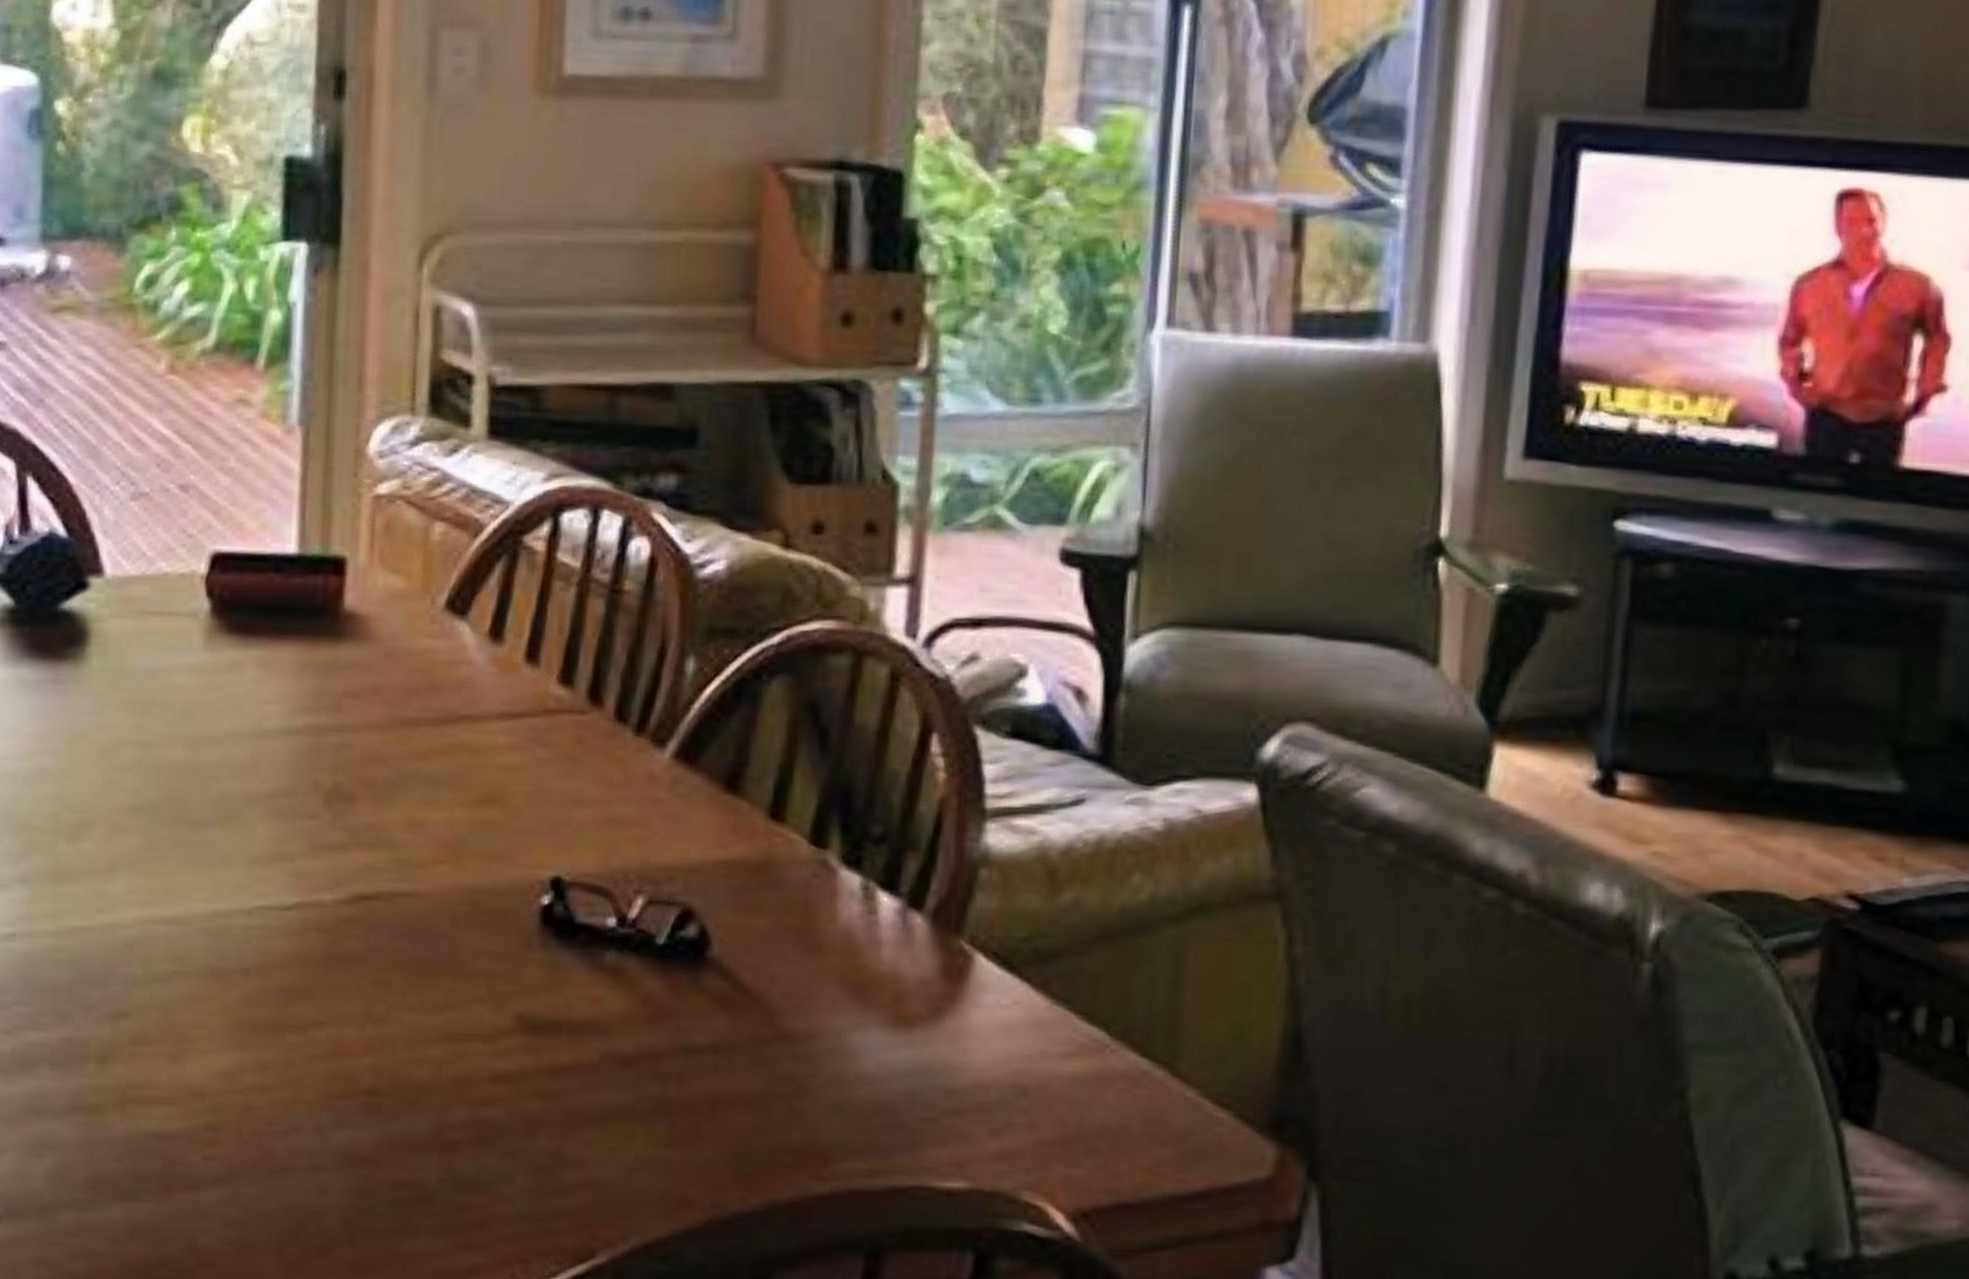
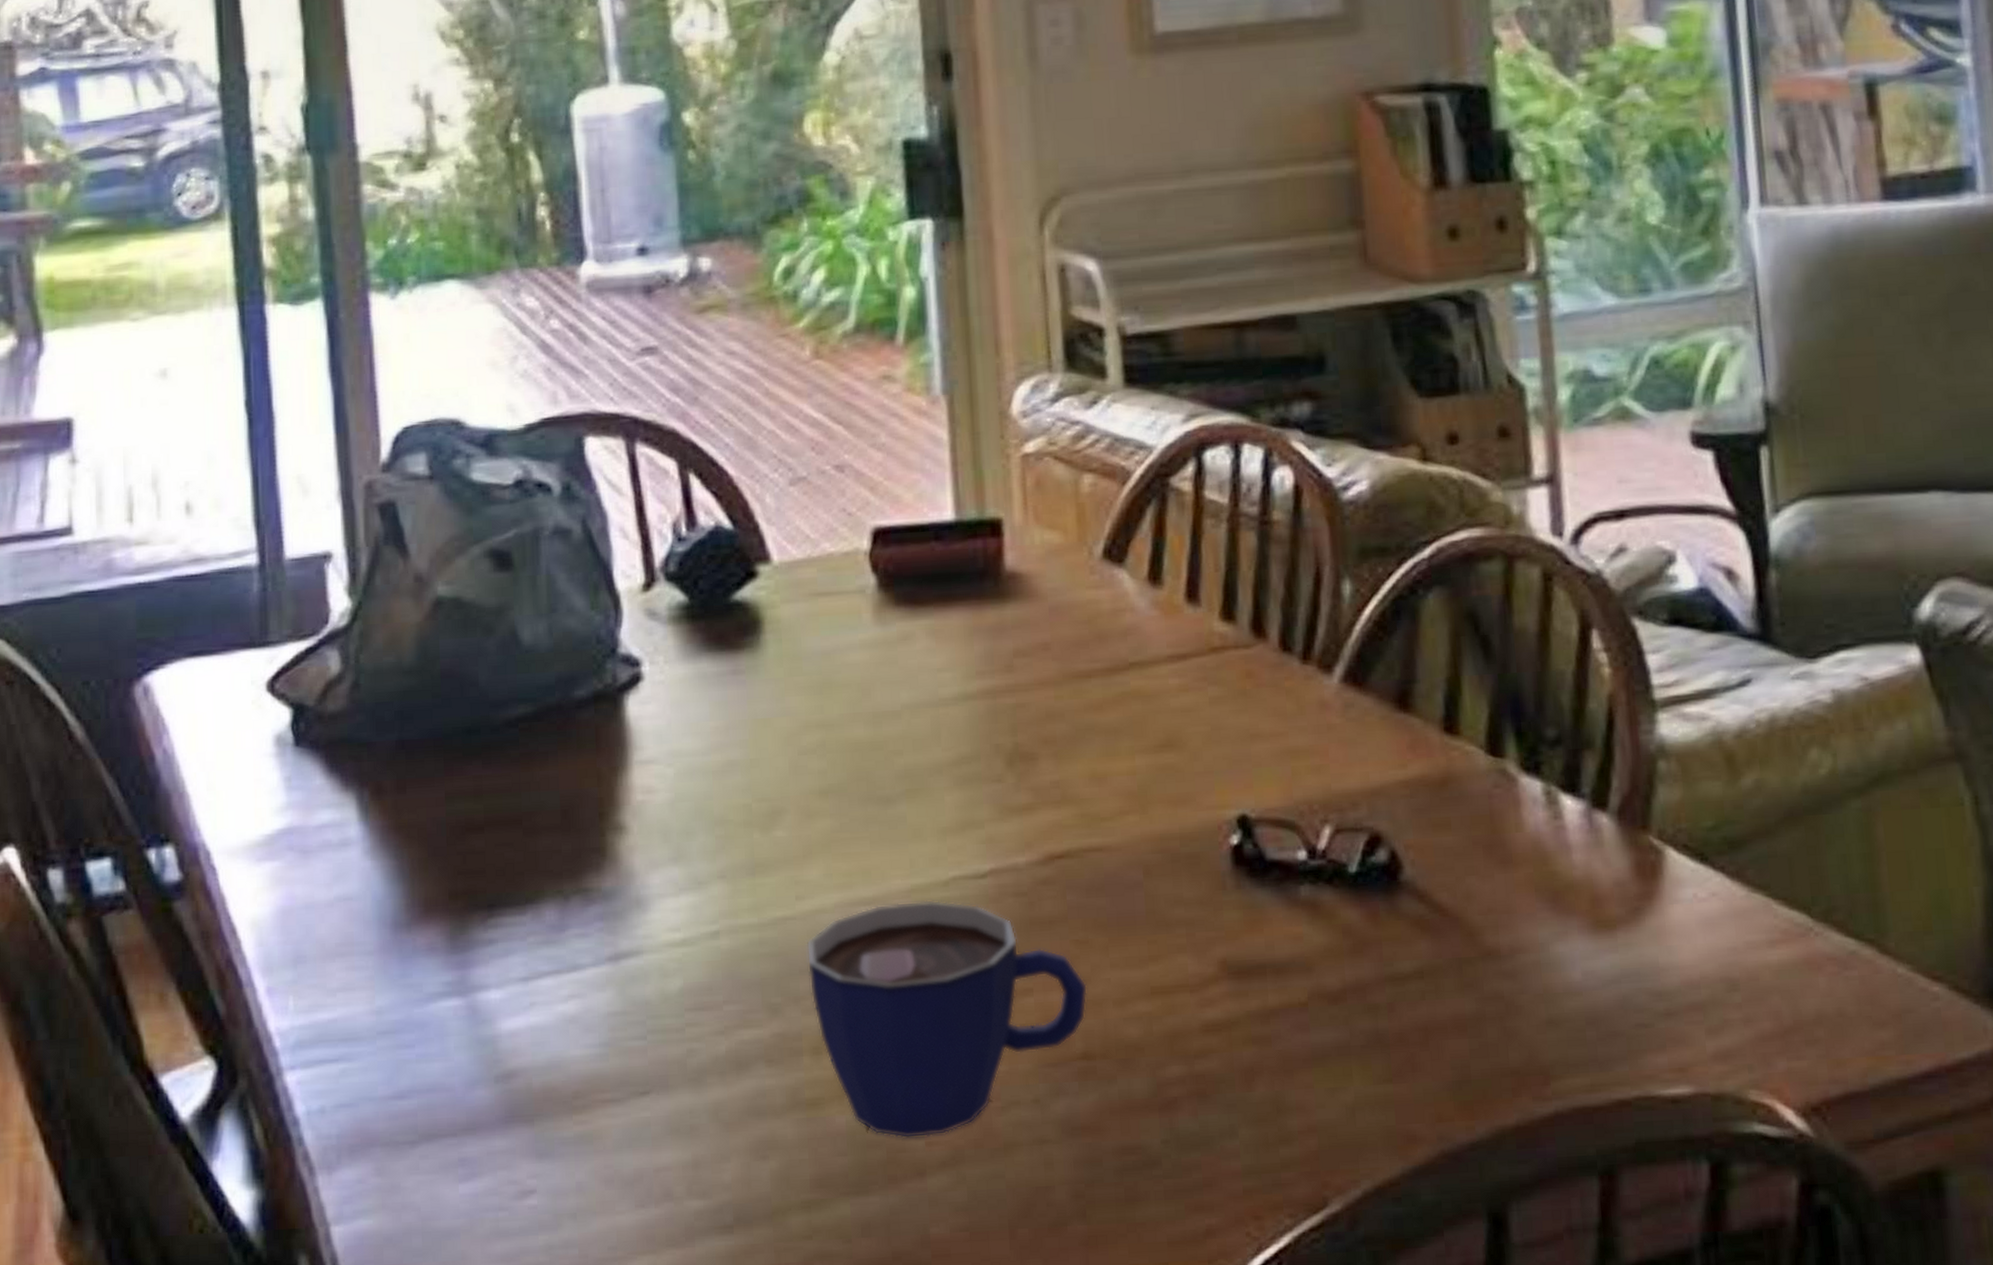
cup: none [101,925,382,1153] -> present [806,900,1088,1139]

